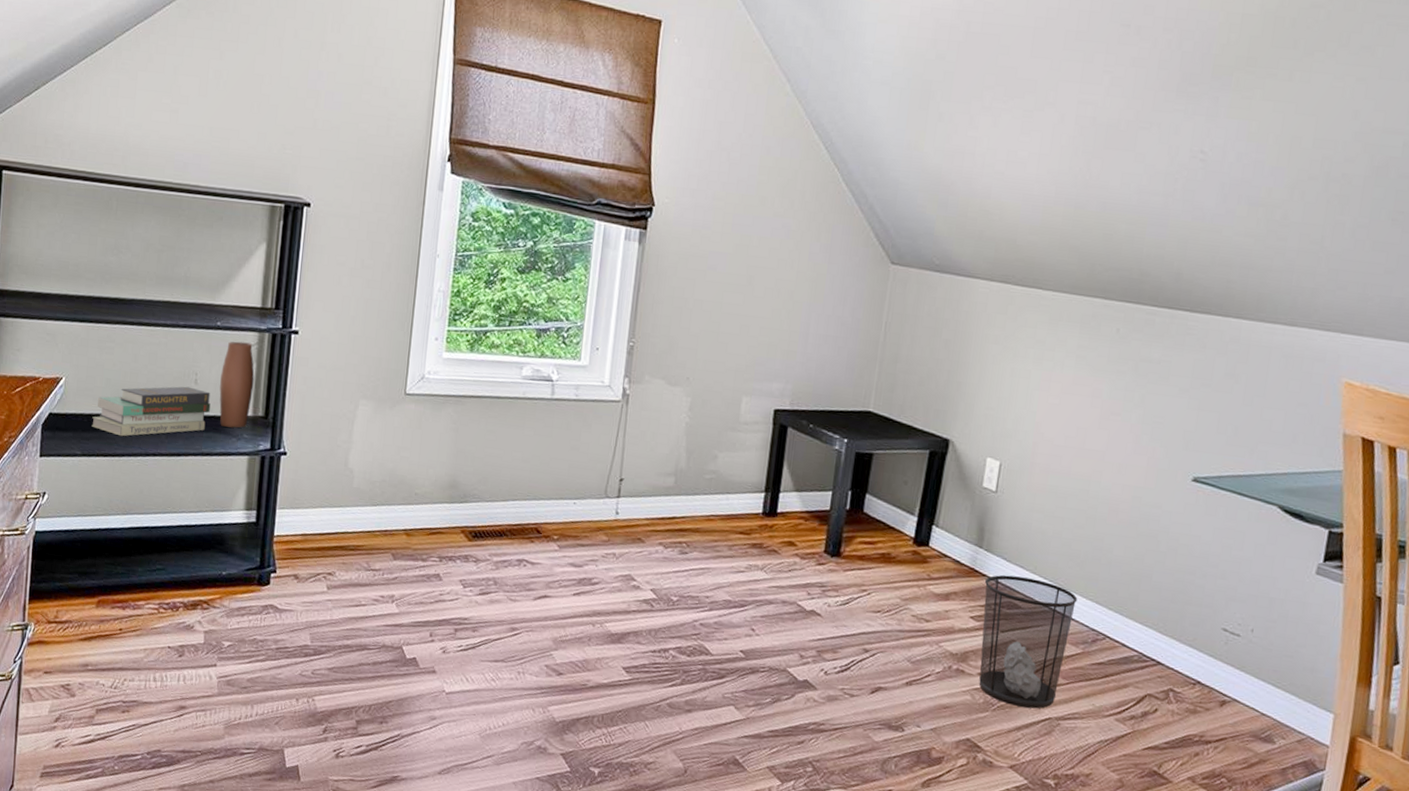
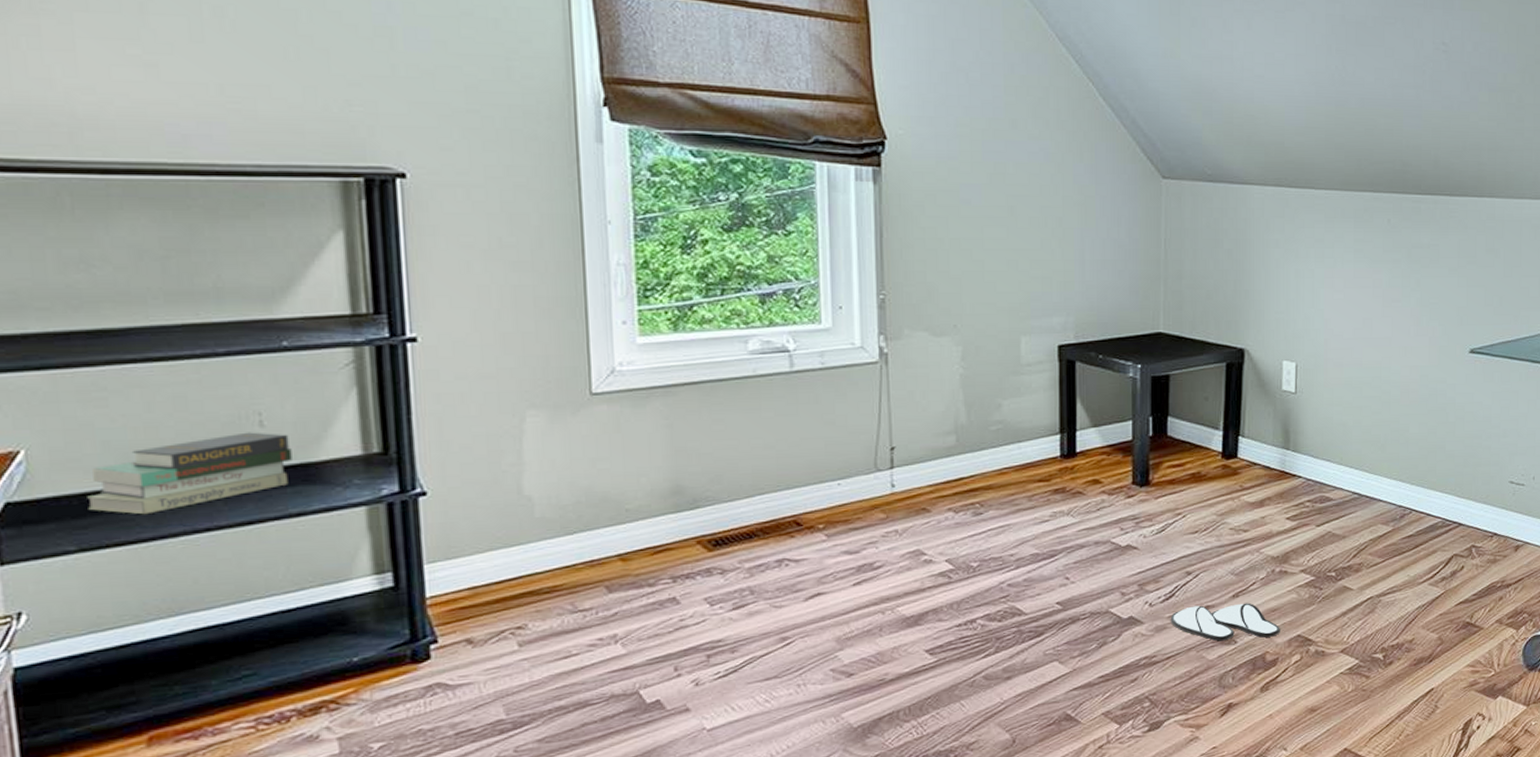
vase: present [219,341,255,428] -> none [301,362,359,475]
slippers: none [842,683,950,734] -> present [1170,603,1280,641]
waste bin: present [979,574,1078,709] -> none [1295,469,1383,593]

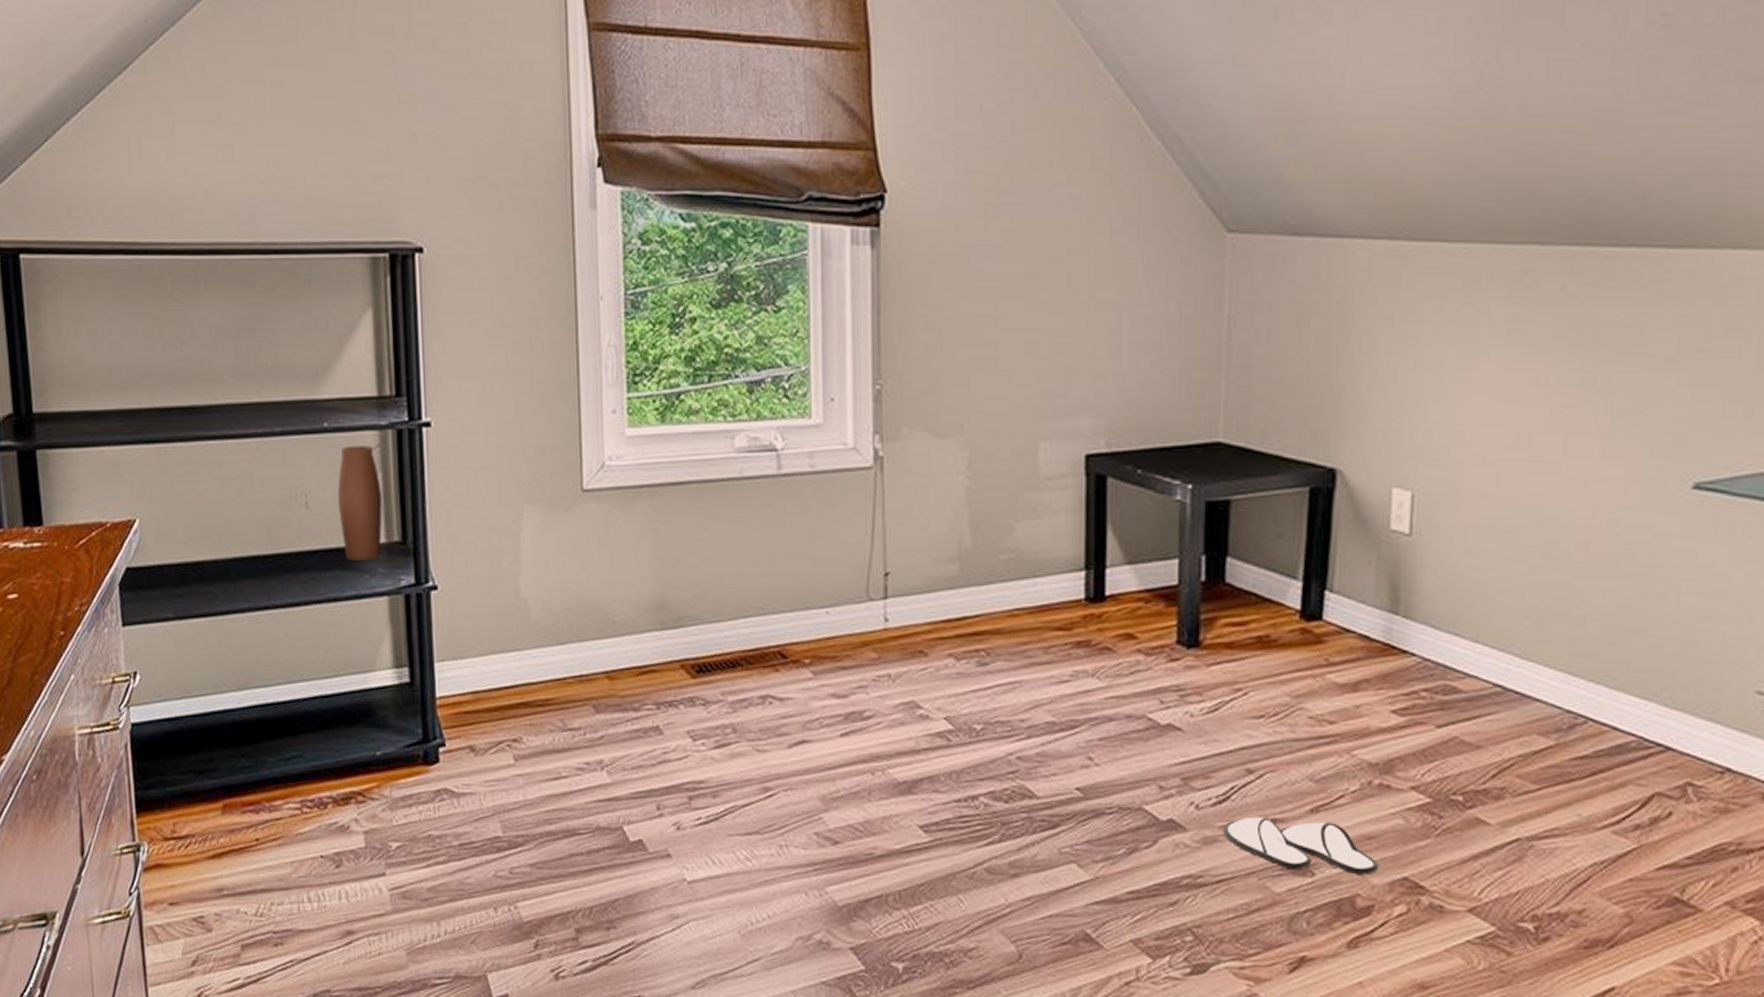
books: present [87,432,292,515] -> none [181,513,330,589]
vase: none [301,362,359,475] -> present [337,445,383,561]

